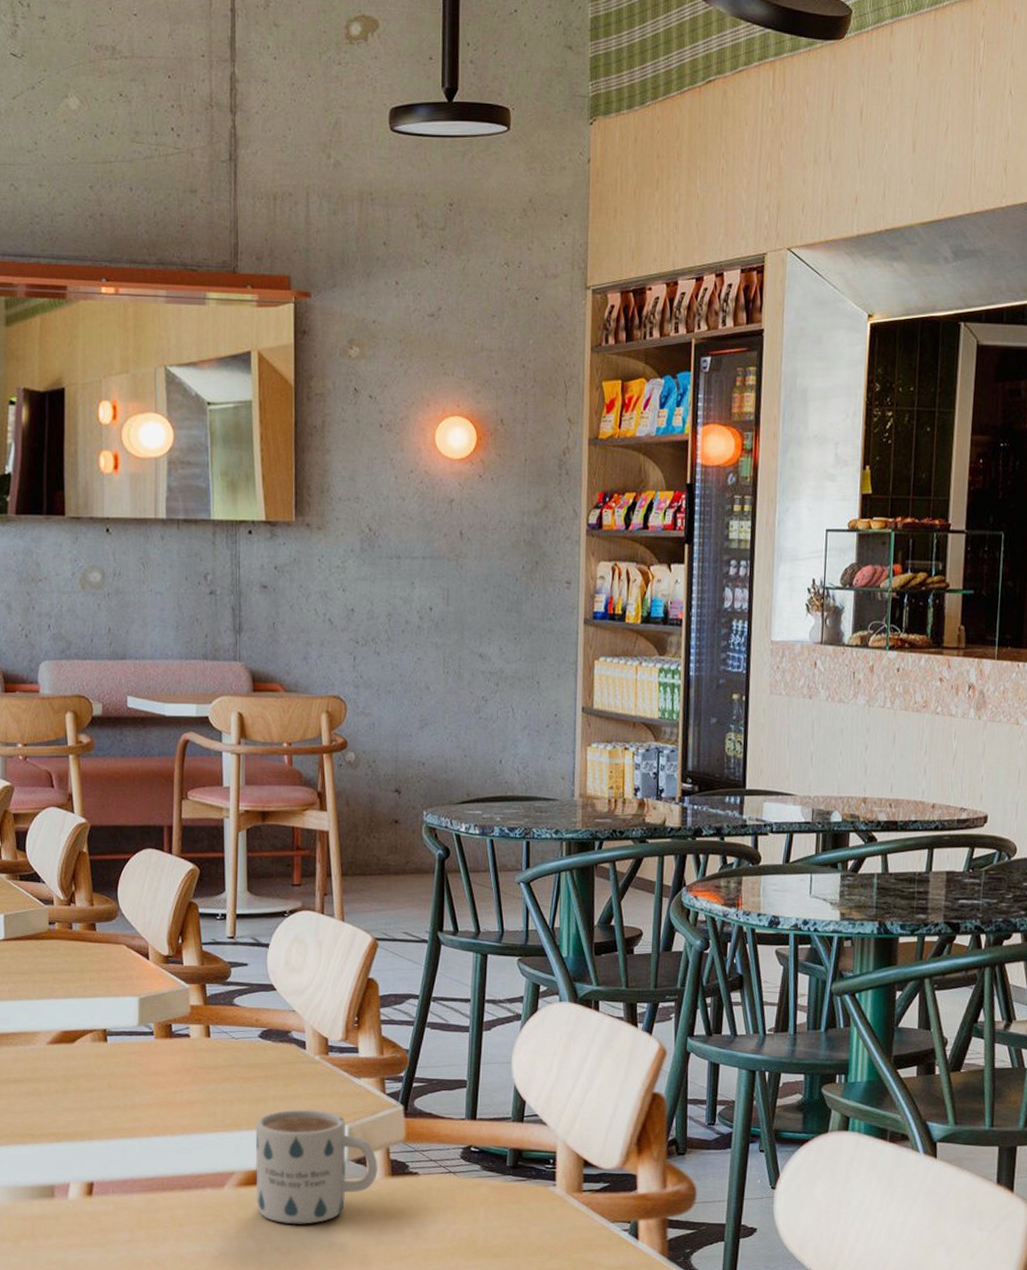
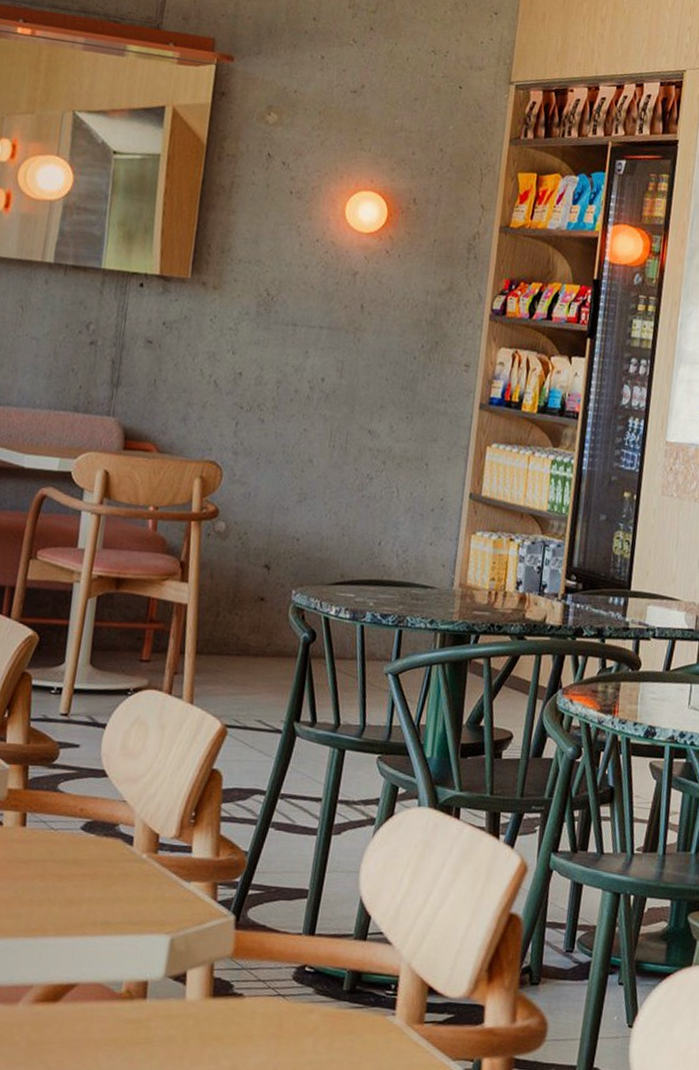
mug: present [255,1108,378,1225] -> none [54,914,199,1051]

